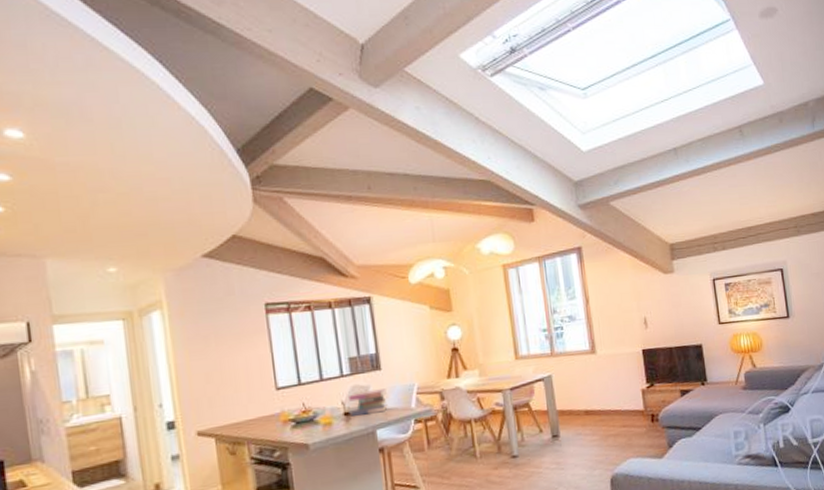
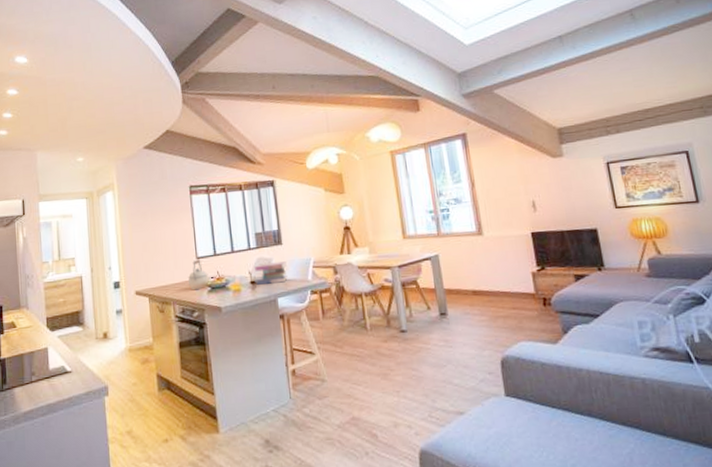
kettle: none [265,390,293,427] -> present [187,259,209,291]

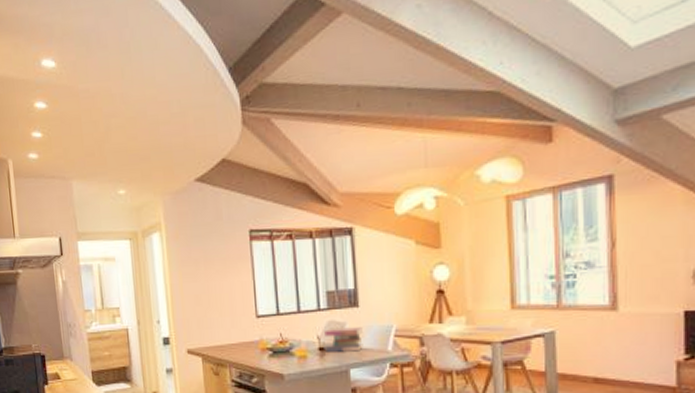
kettle: present [187,259,209,291] -> none [245,318,270,353]

